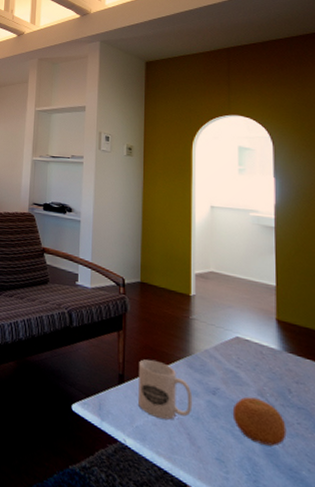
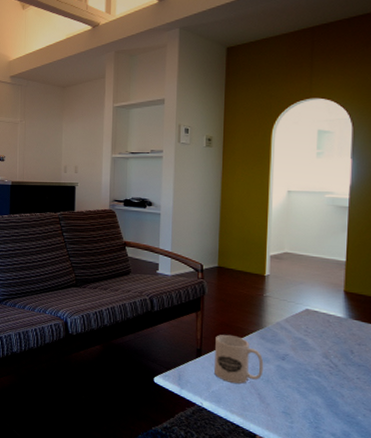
fruit: present [232,396,287,447] -> none [299,359,347,399]

